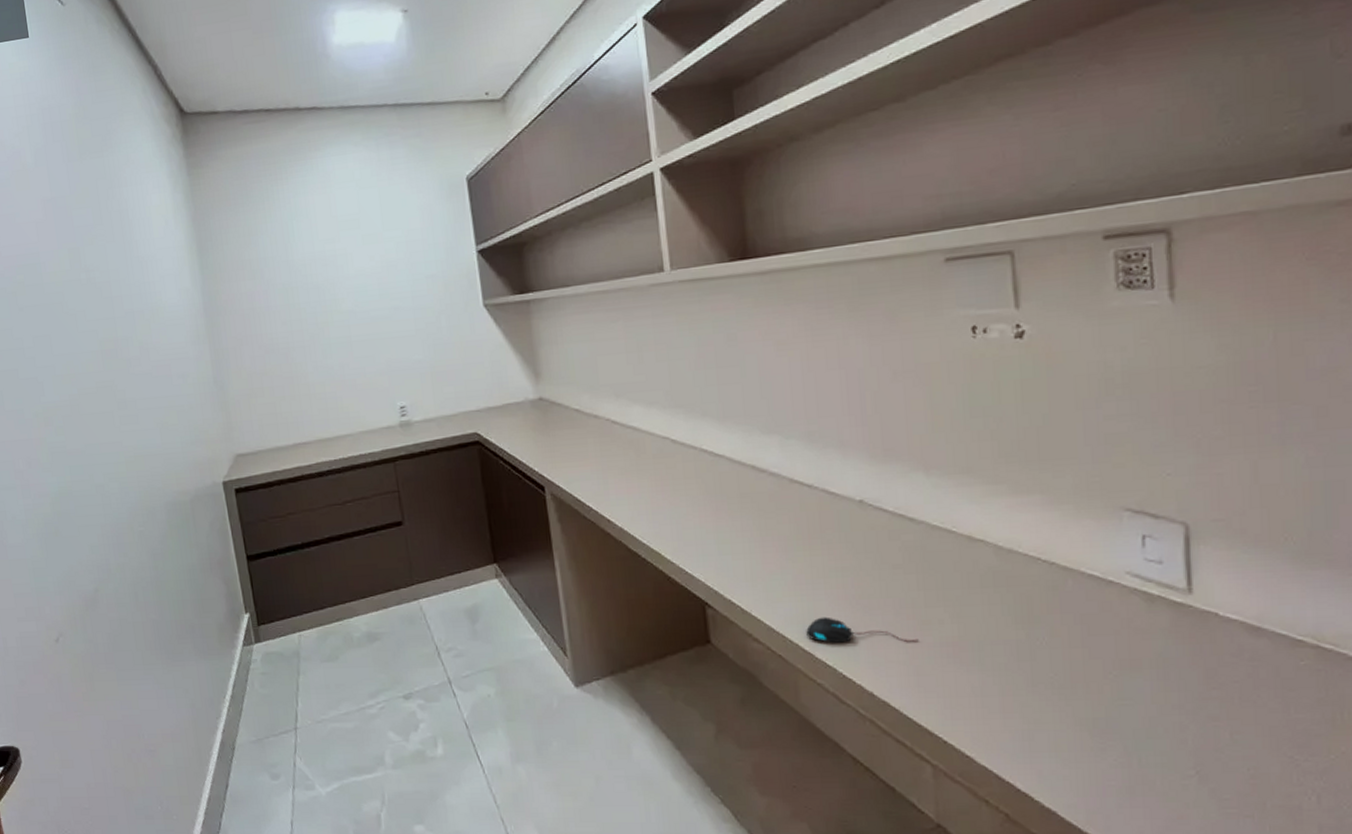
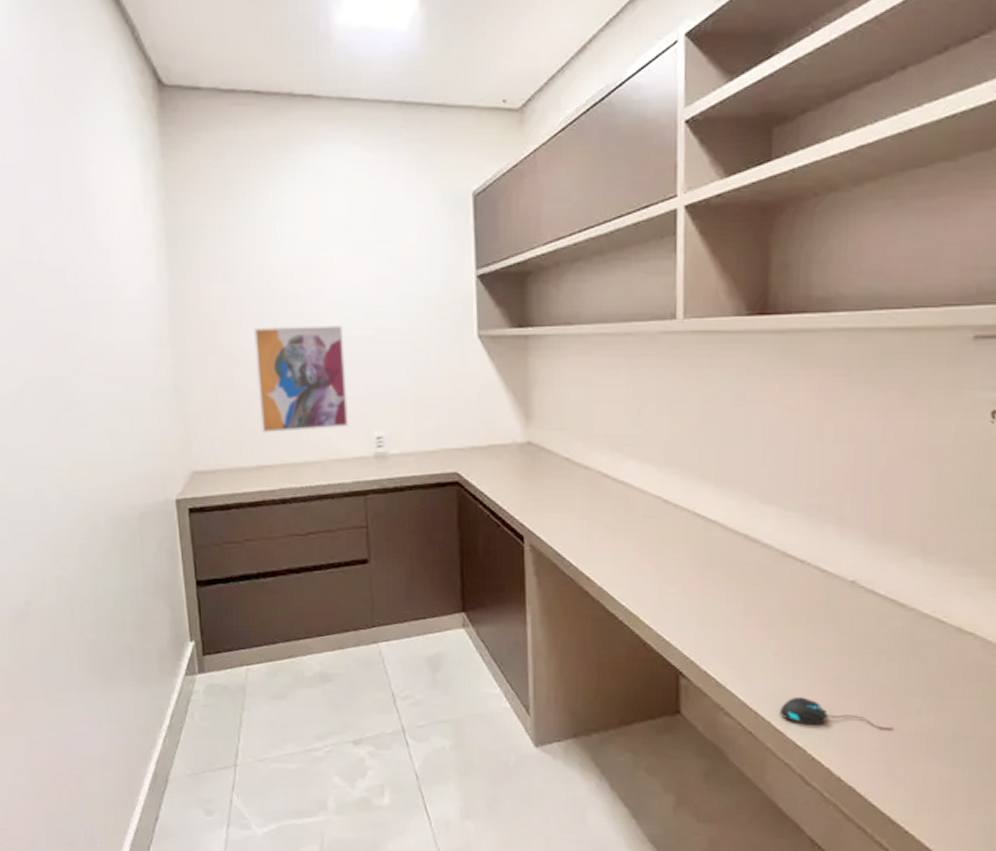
wall art: none [280,308,374,413] -> present [253,325,349,433]

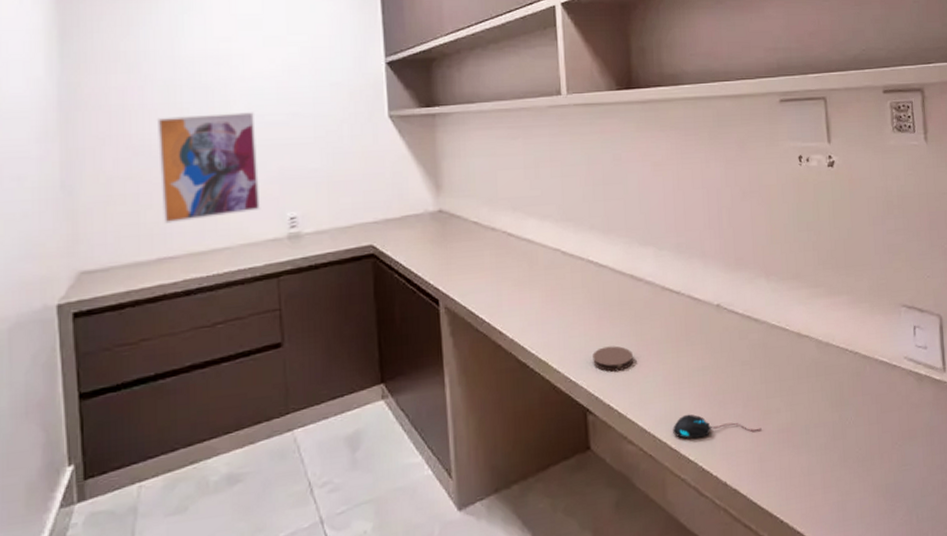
coaster: none [691,609,739,638] -> present [593,345,633,372]

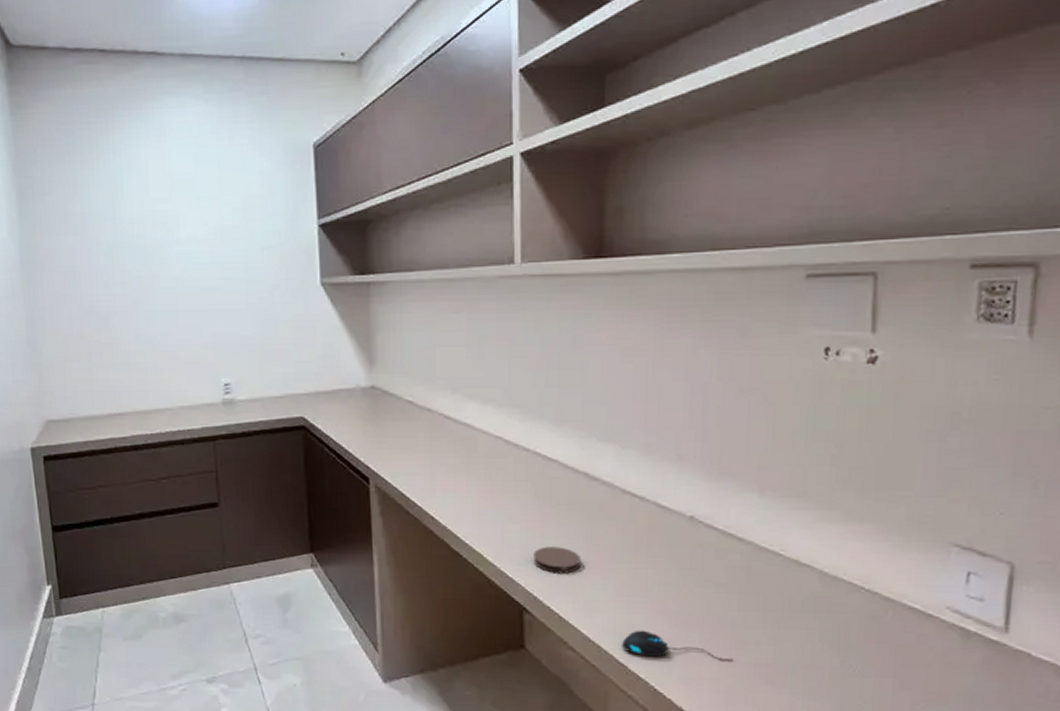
wall art: present [156,112,261,224] -> none [102,276,198,382]

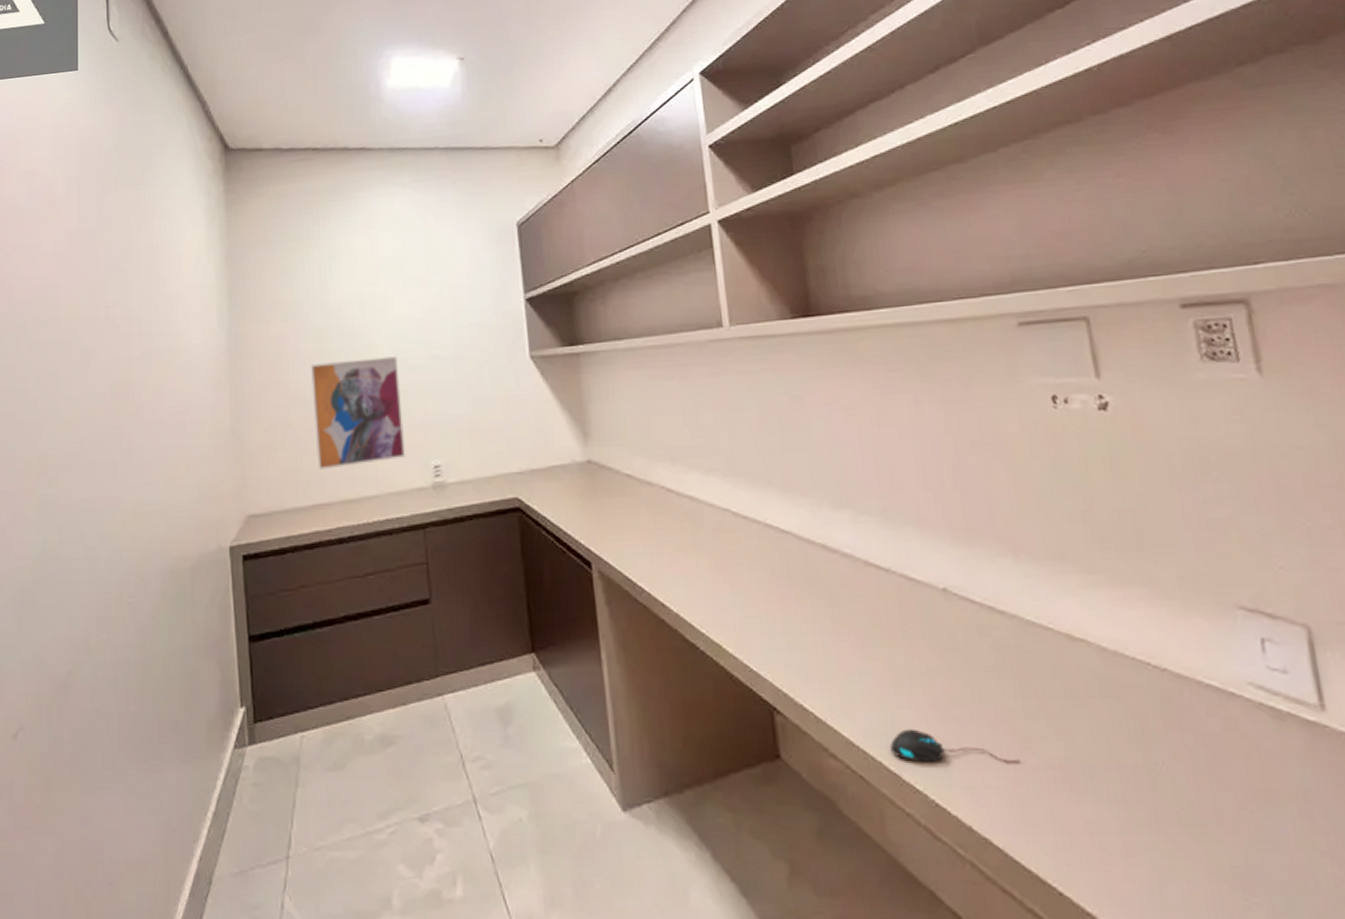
wall art: none [102,276,198,382] -> present [310,356,406,470]
coaster: present [534,546,580,574] -> none [777,631,831,664]

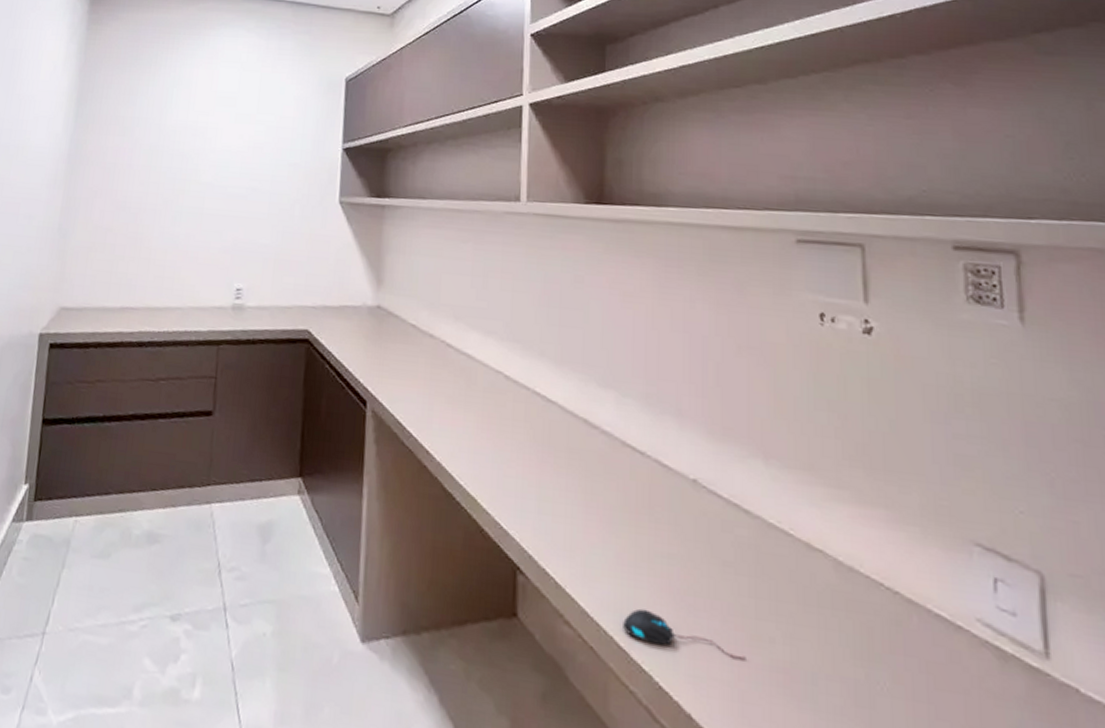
wall art: present [310,356,406,470] -> none [130,178,219,277]

